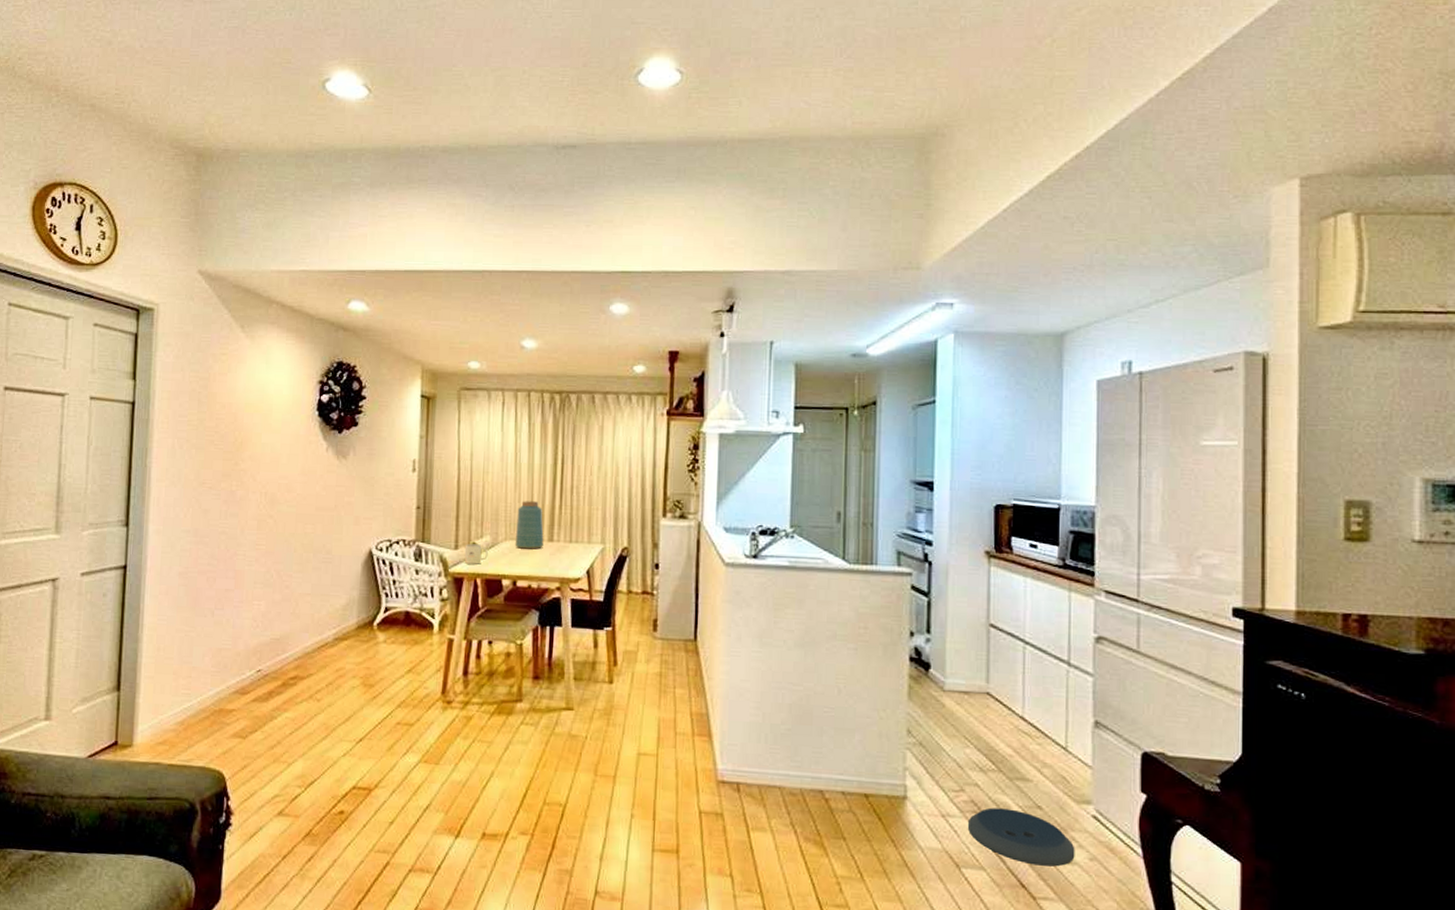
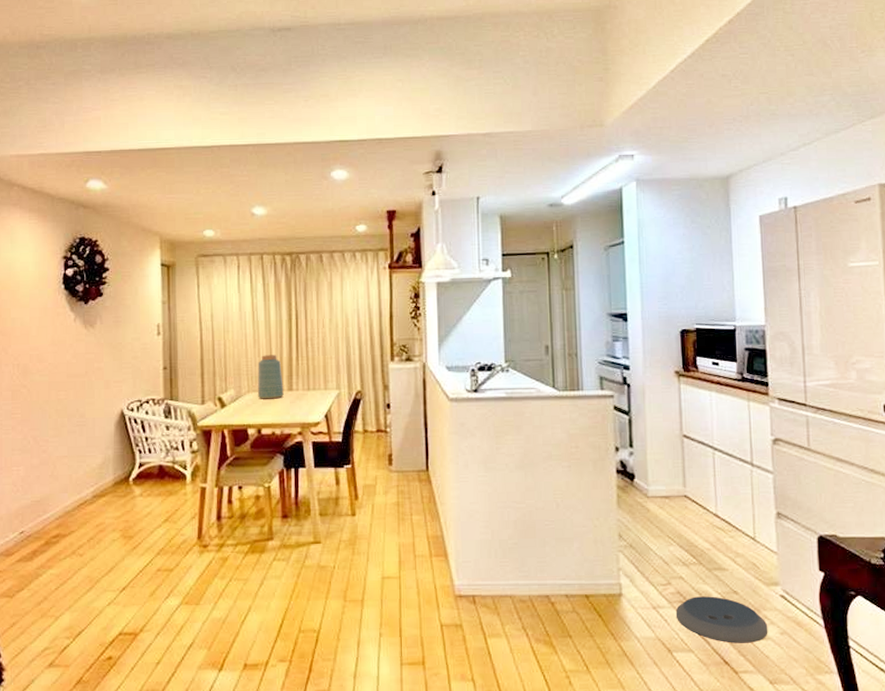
mug: present [464,544,488,564] -> none [211,398,233,417]

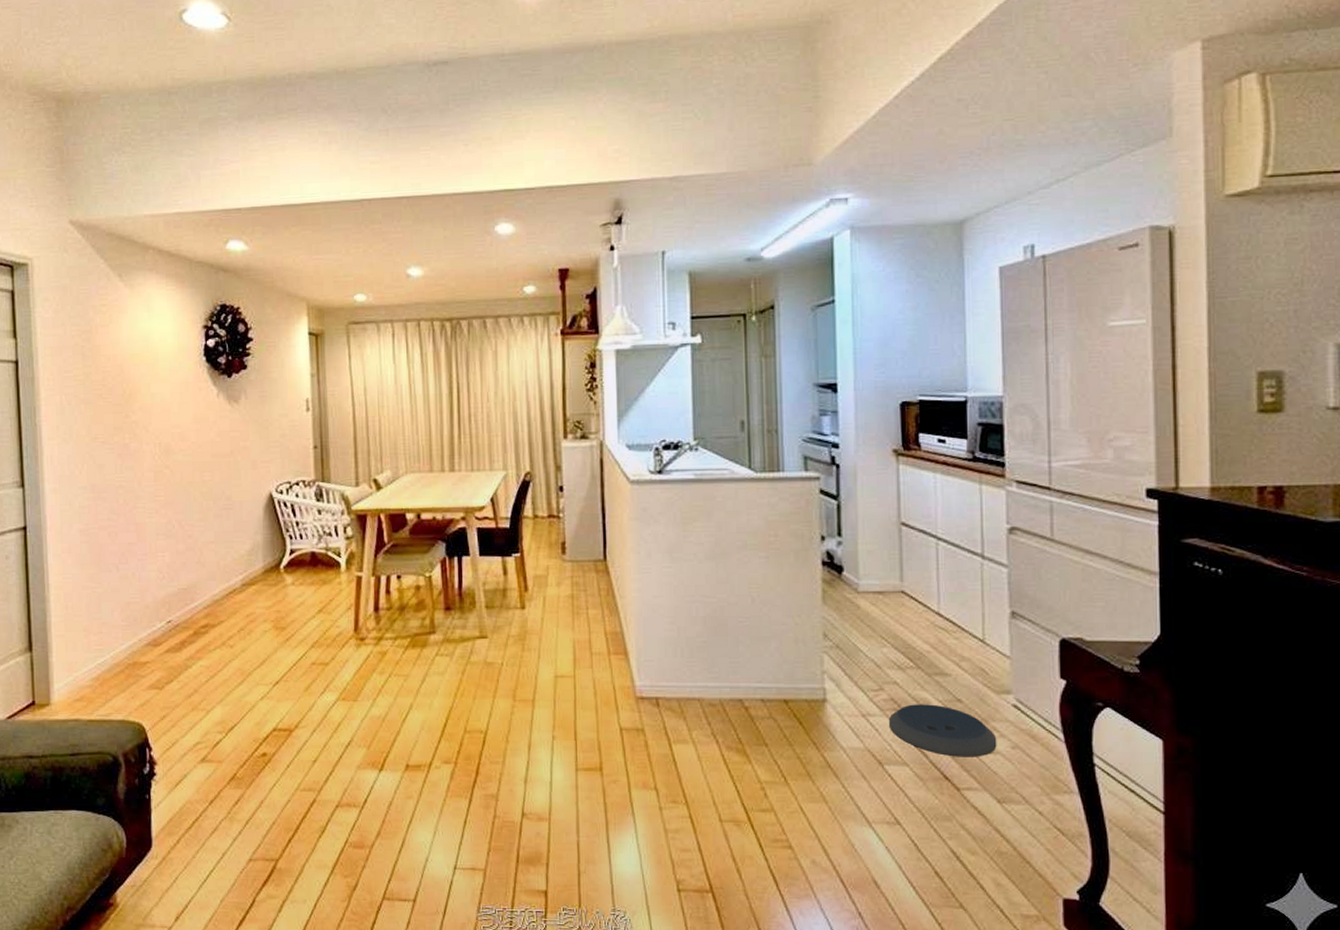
vase: present [257,355,284,399] -> none [415,432,445,481]

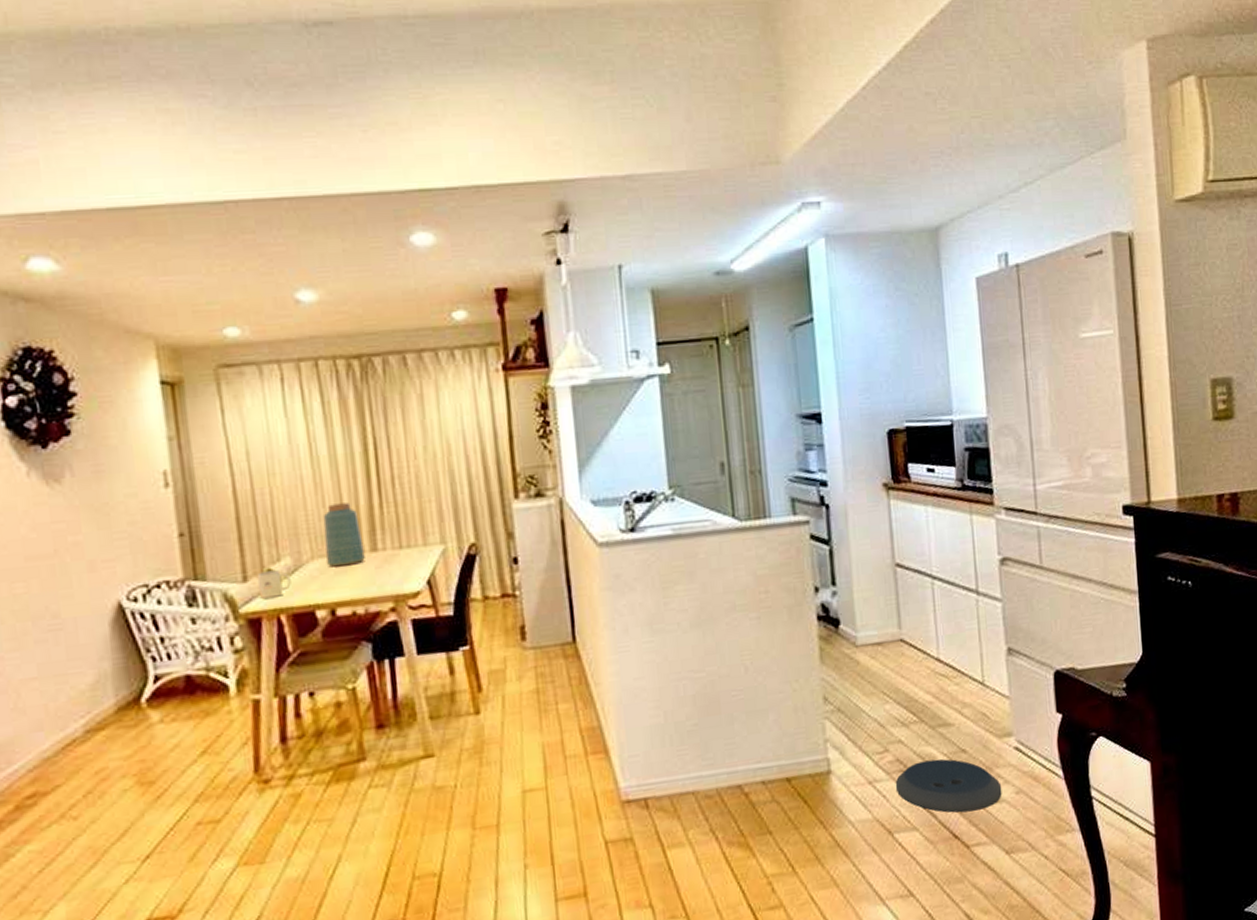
mug: none [365,480,390,500] -> present [256,570,291,599]
vase: none [415,432,445,481] -> present [322,502,365,567]

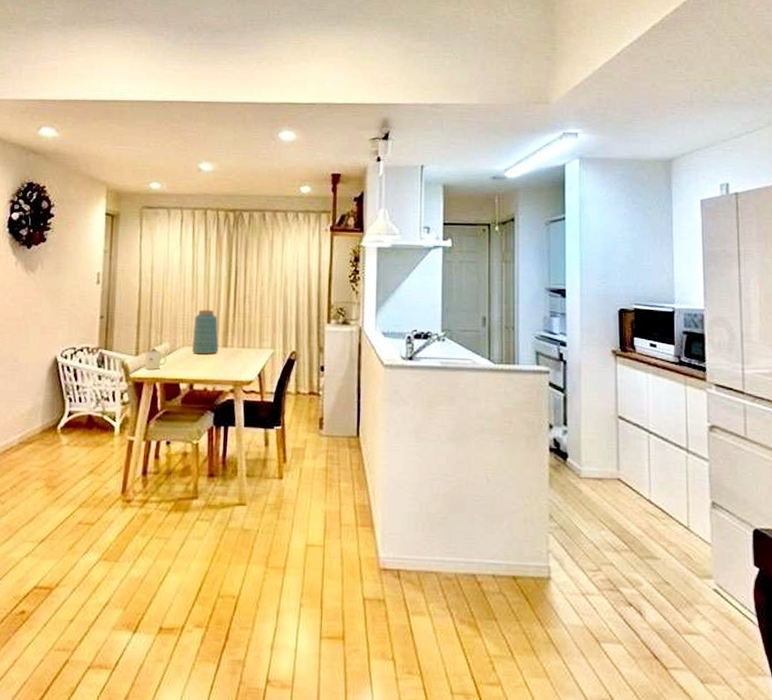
robot vacuum: present [896,758,1002,813] -> none [606,585,700,638]

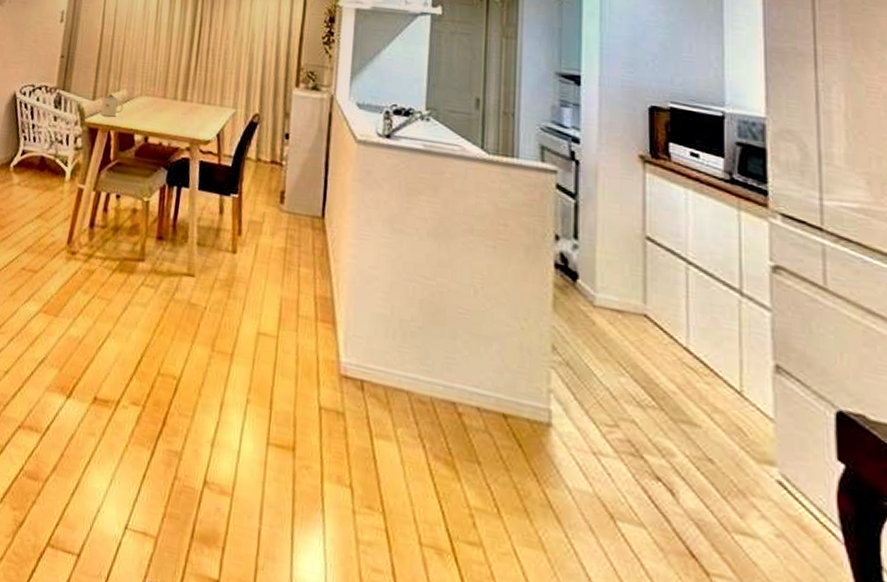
vase: present [191,310,219,355] -> none [149,59,178,108]

